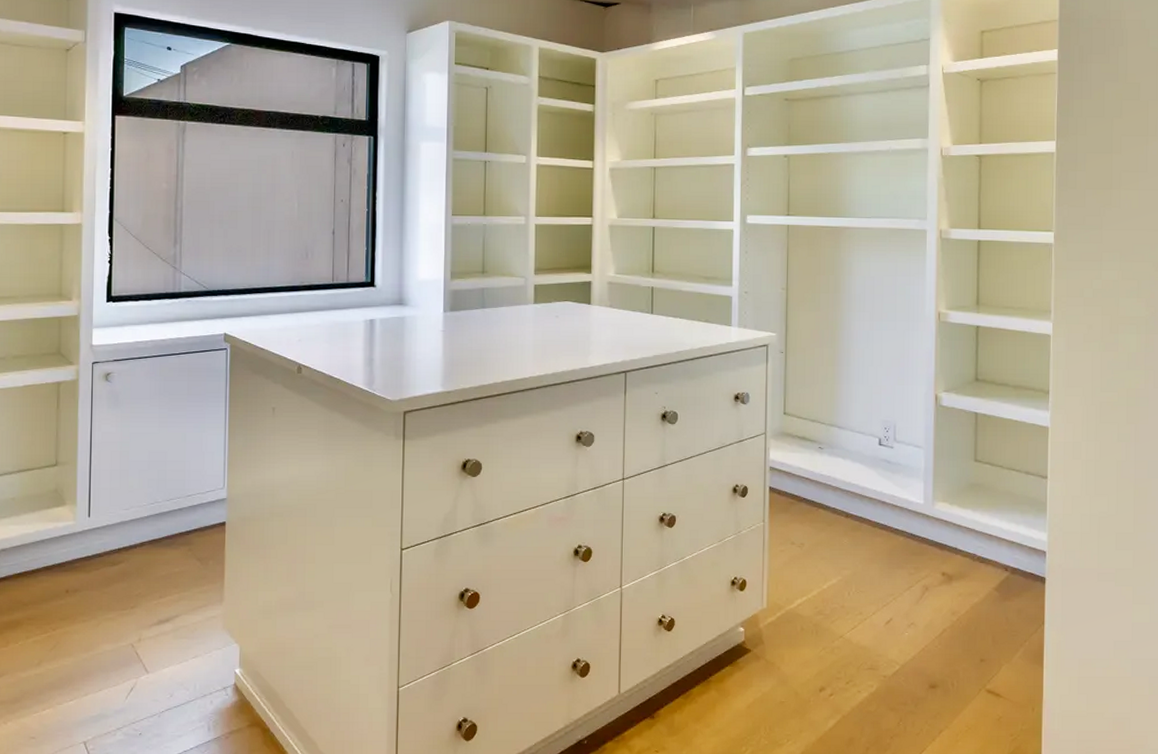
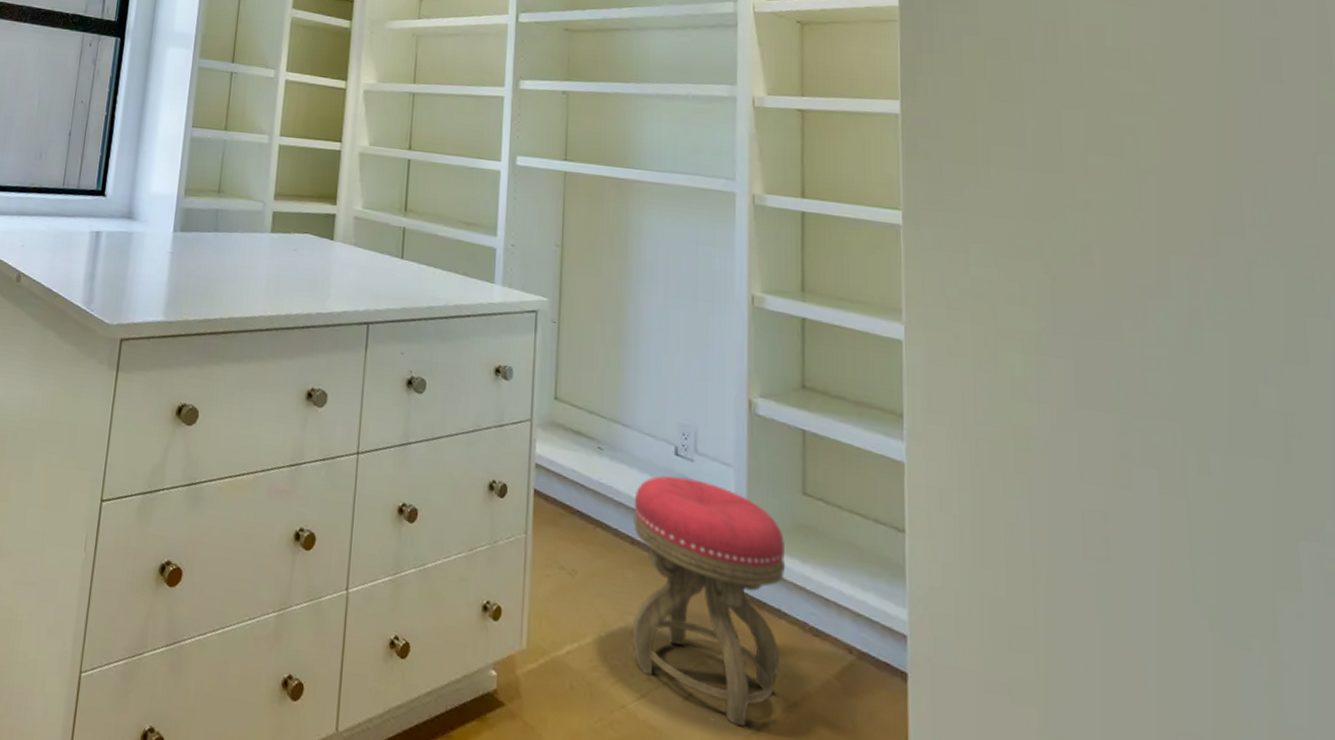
stool: none [847,461,961,635] -> present [632,475,786,727]

